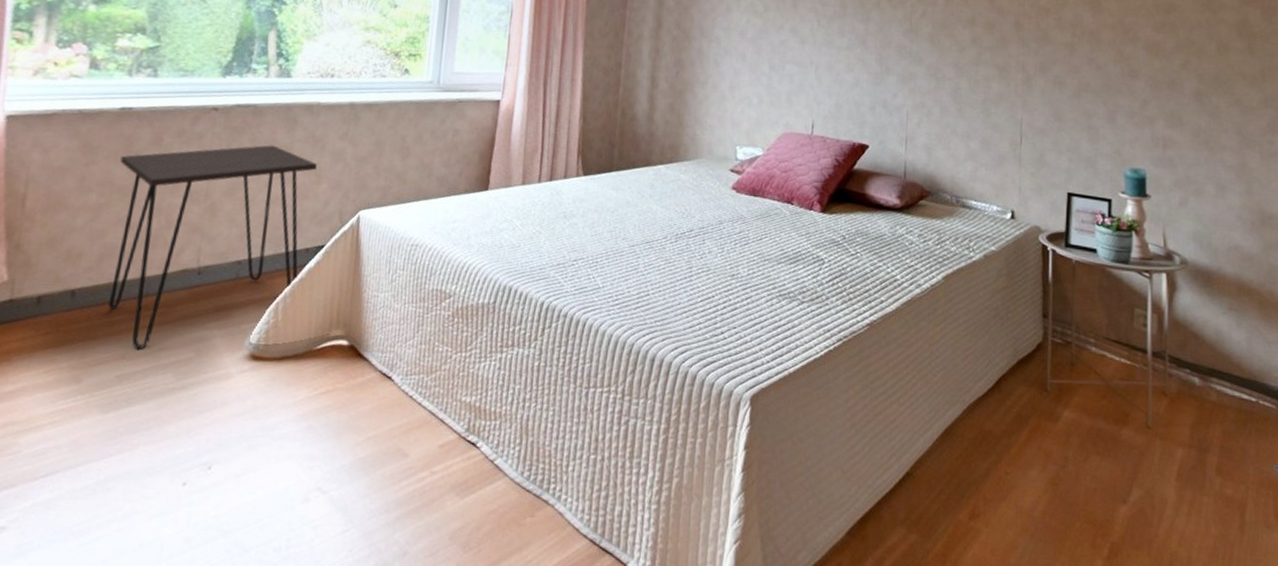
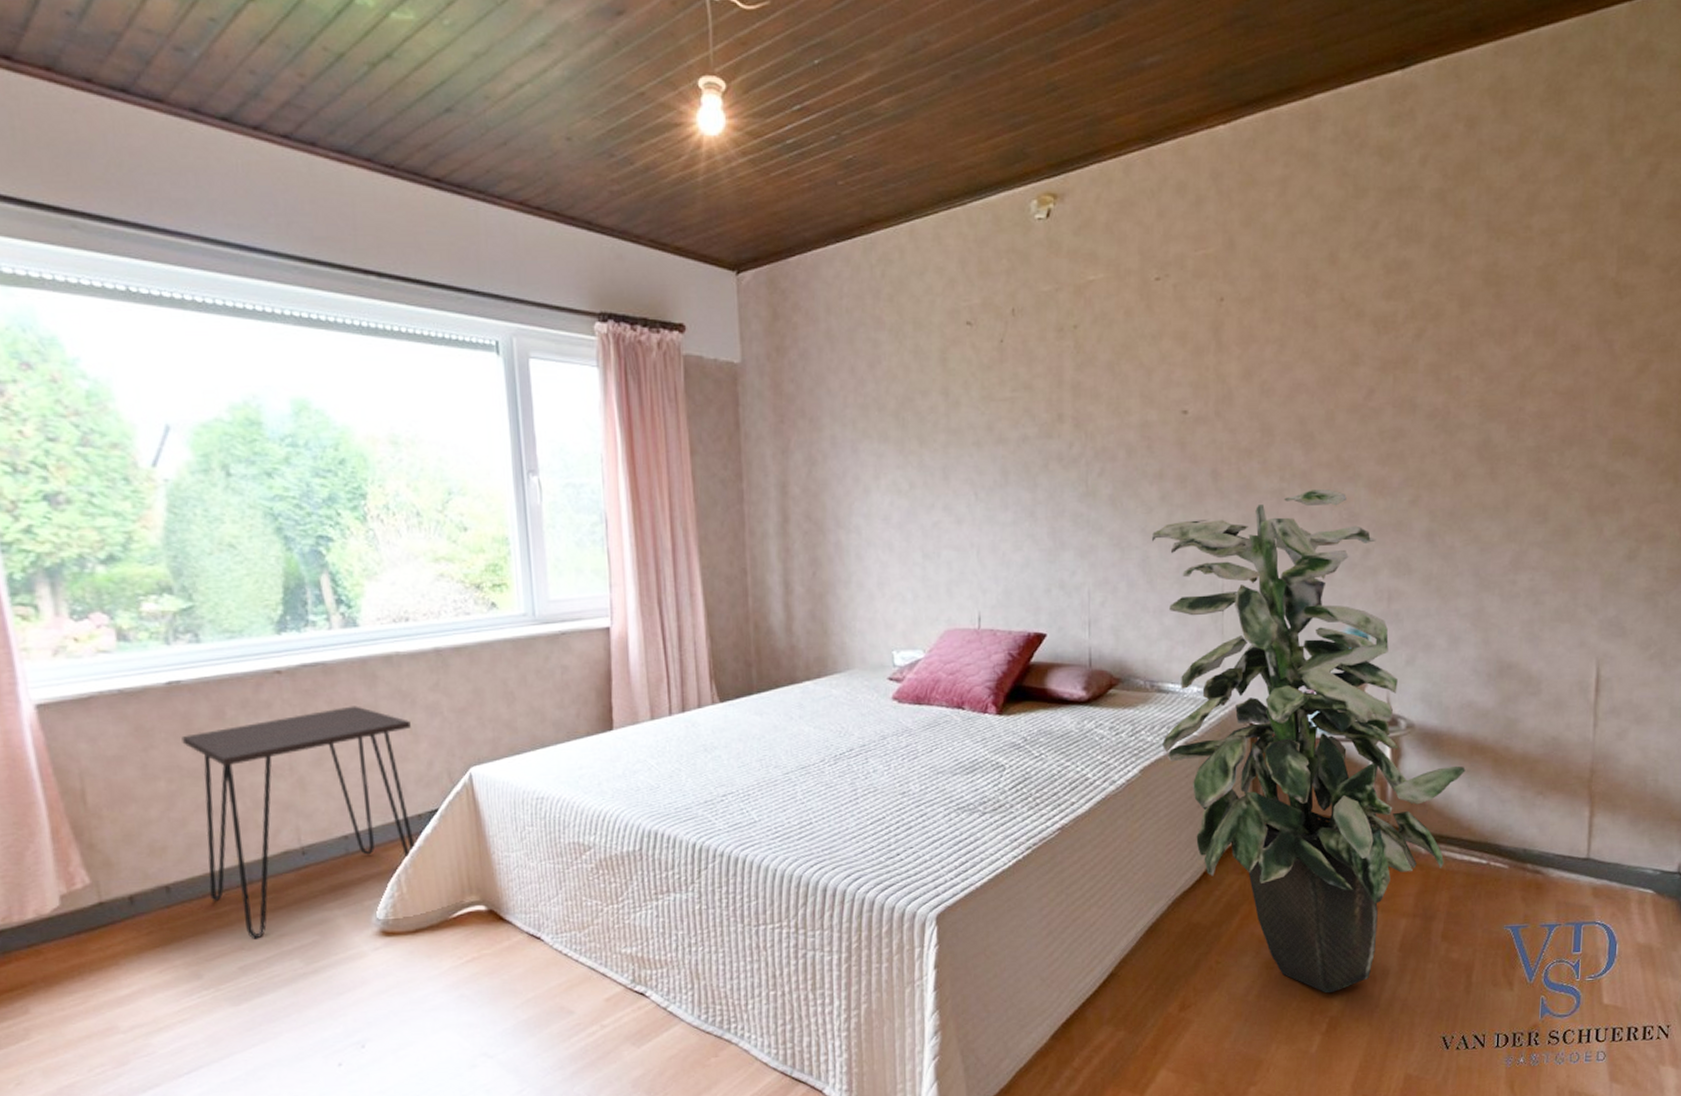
indoor plant: none [962,46,1234,516] -> present [1151,489,1466,993]

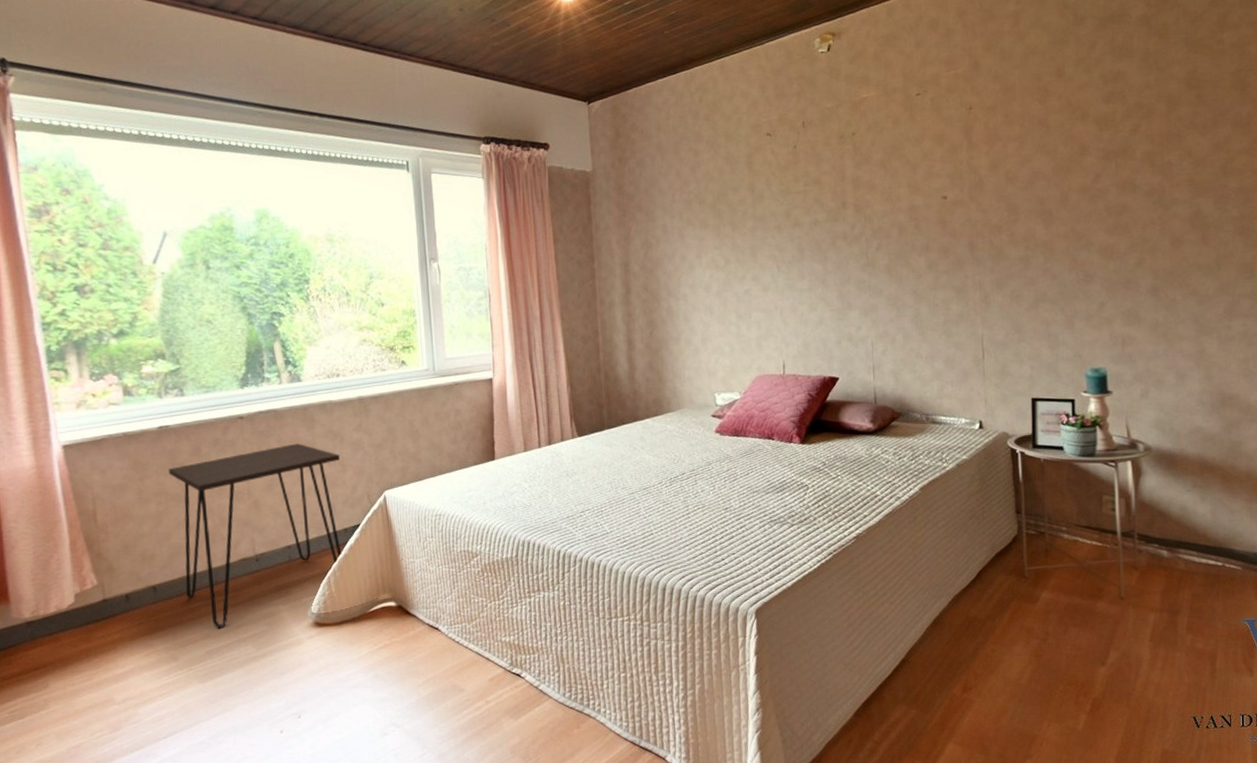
indoor plant: present [1151,489,1466,993] -> none [921,256,1198,677]

